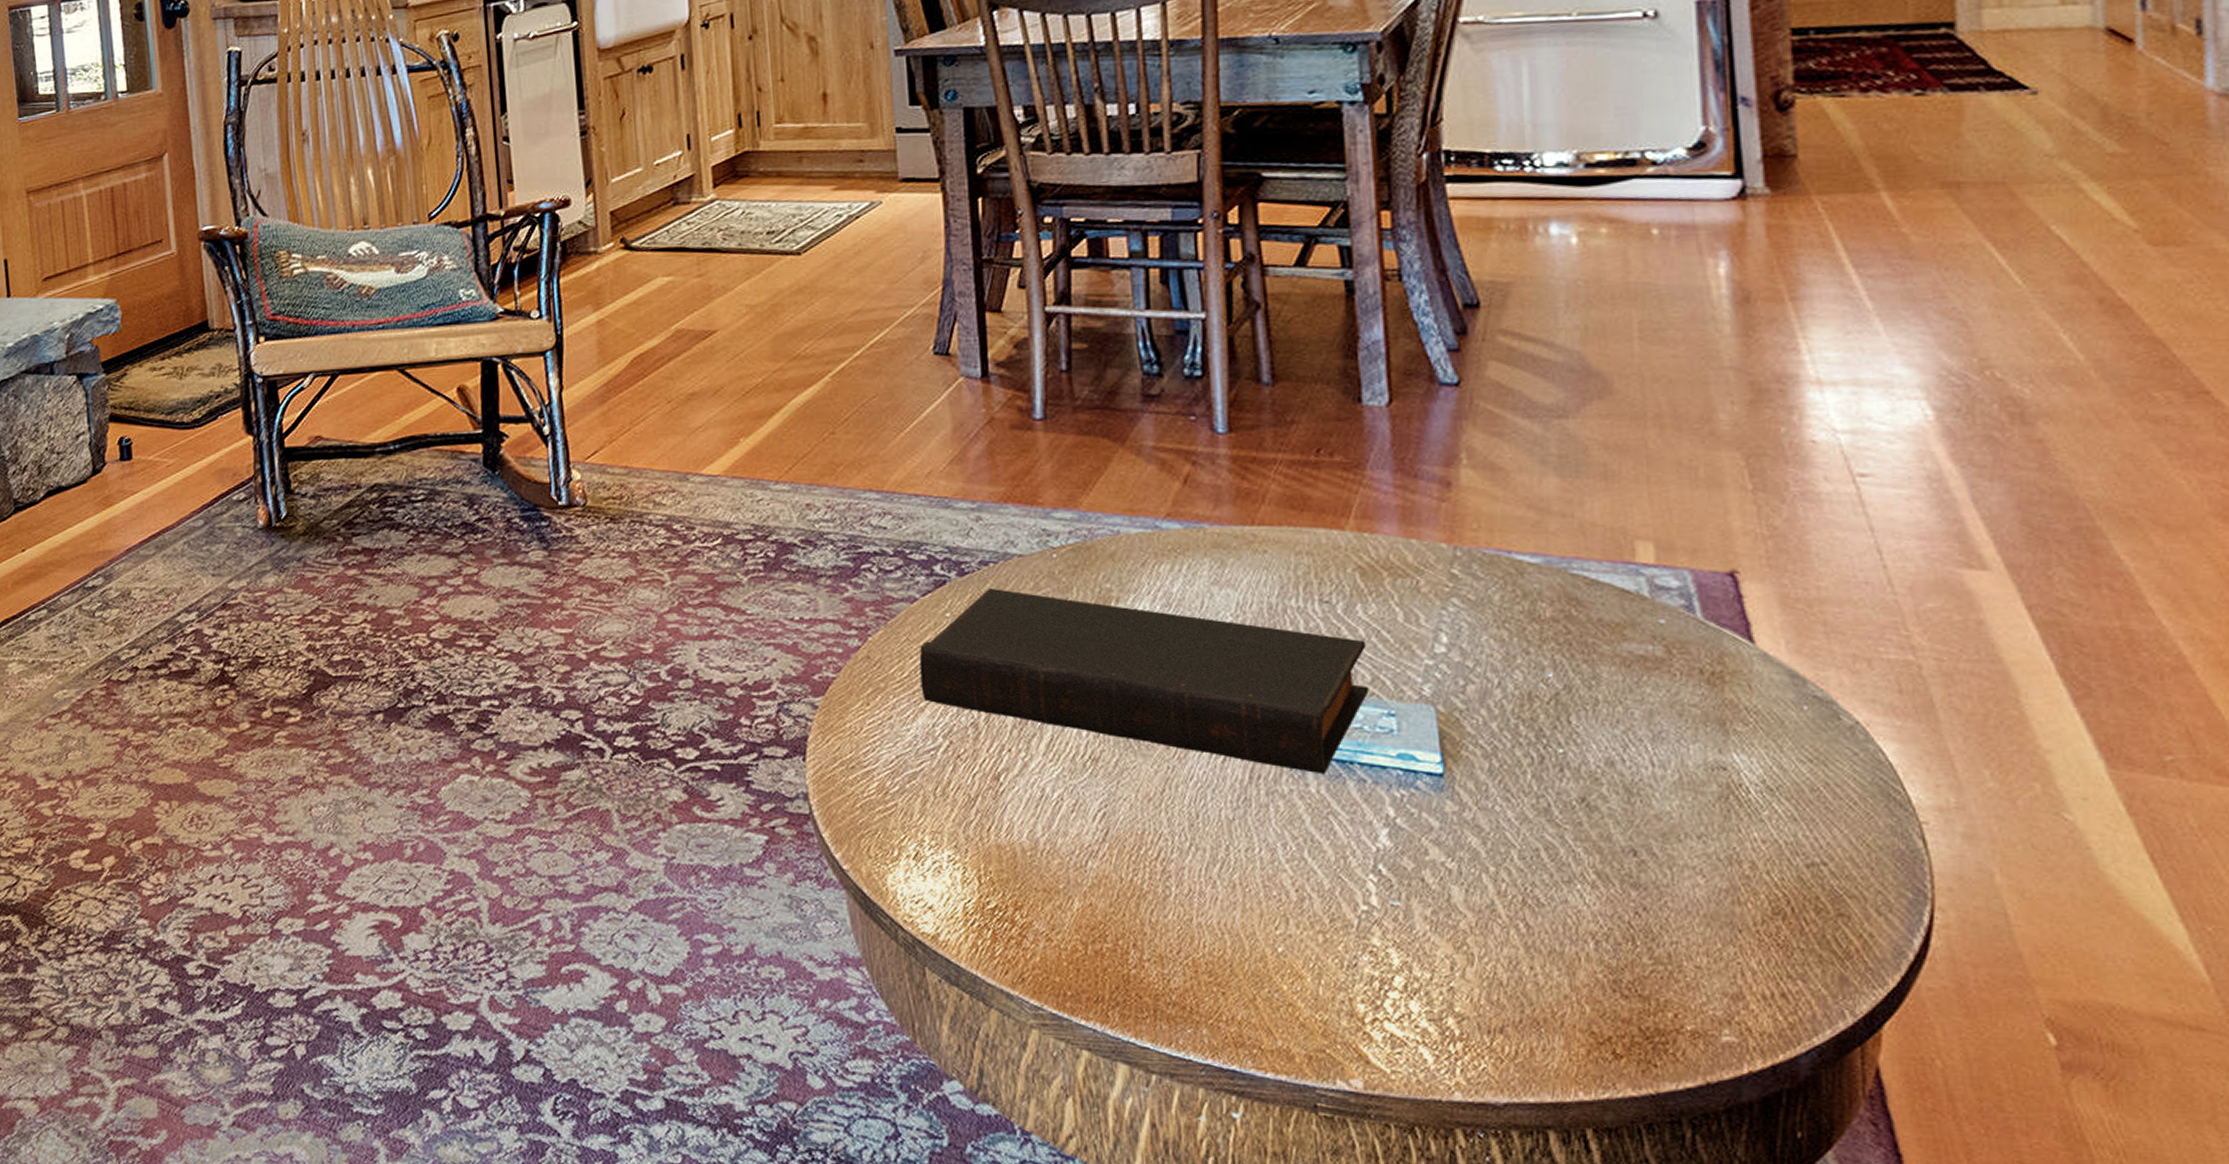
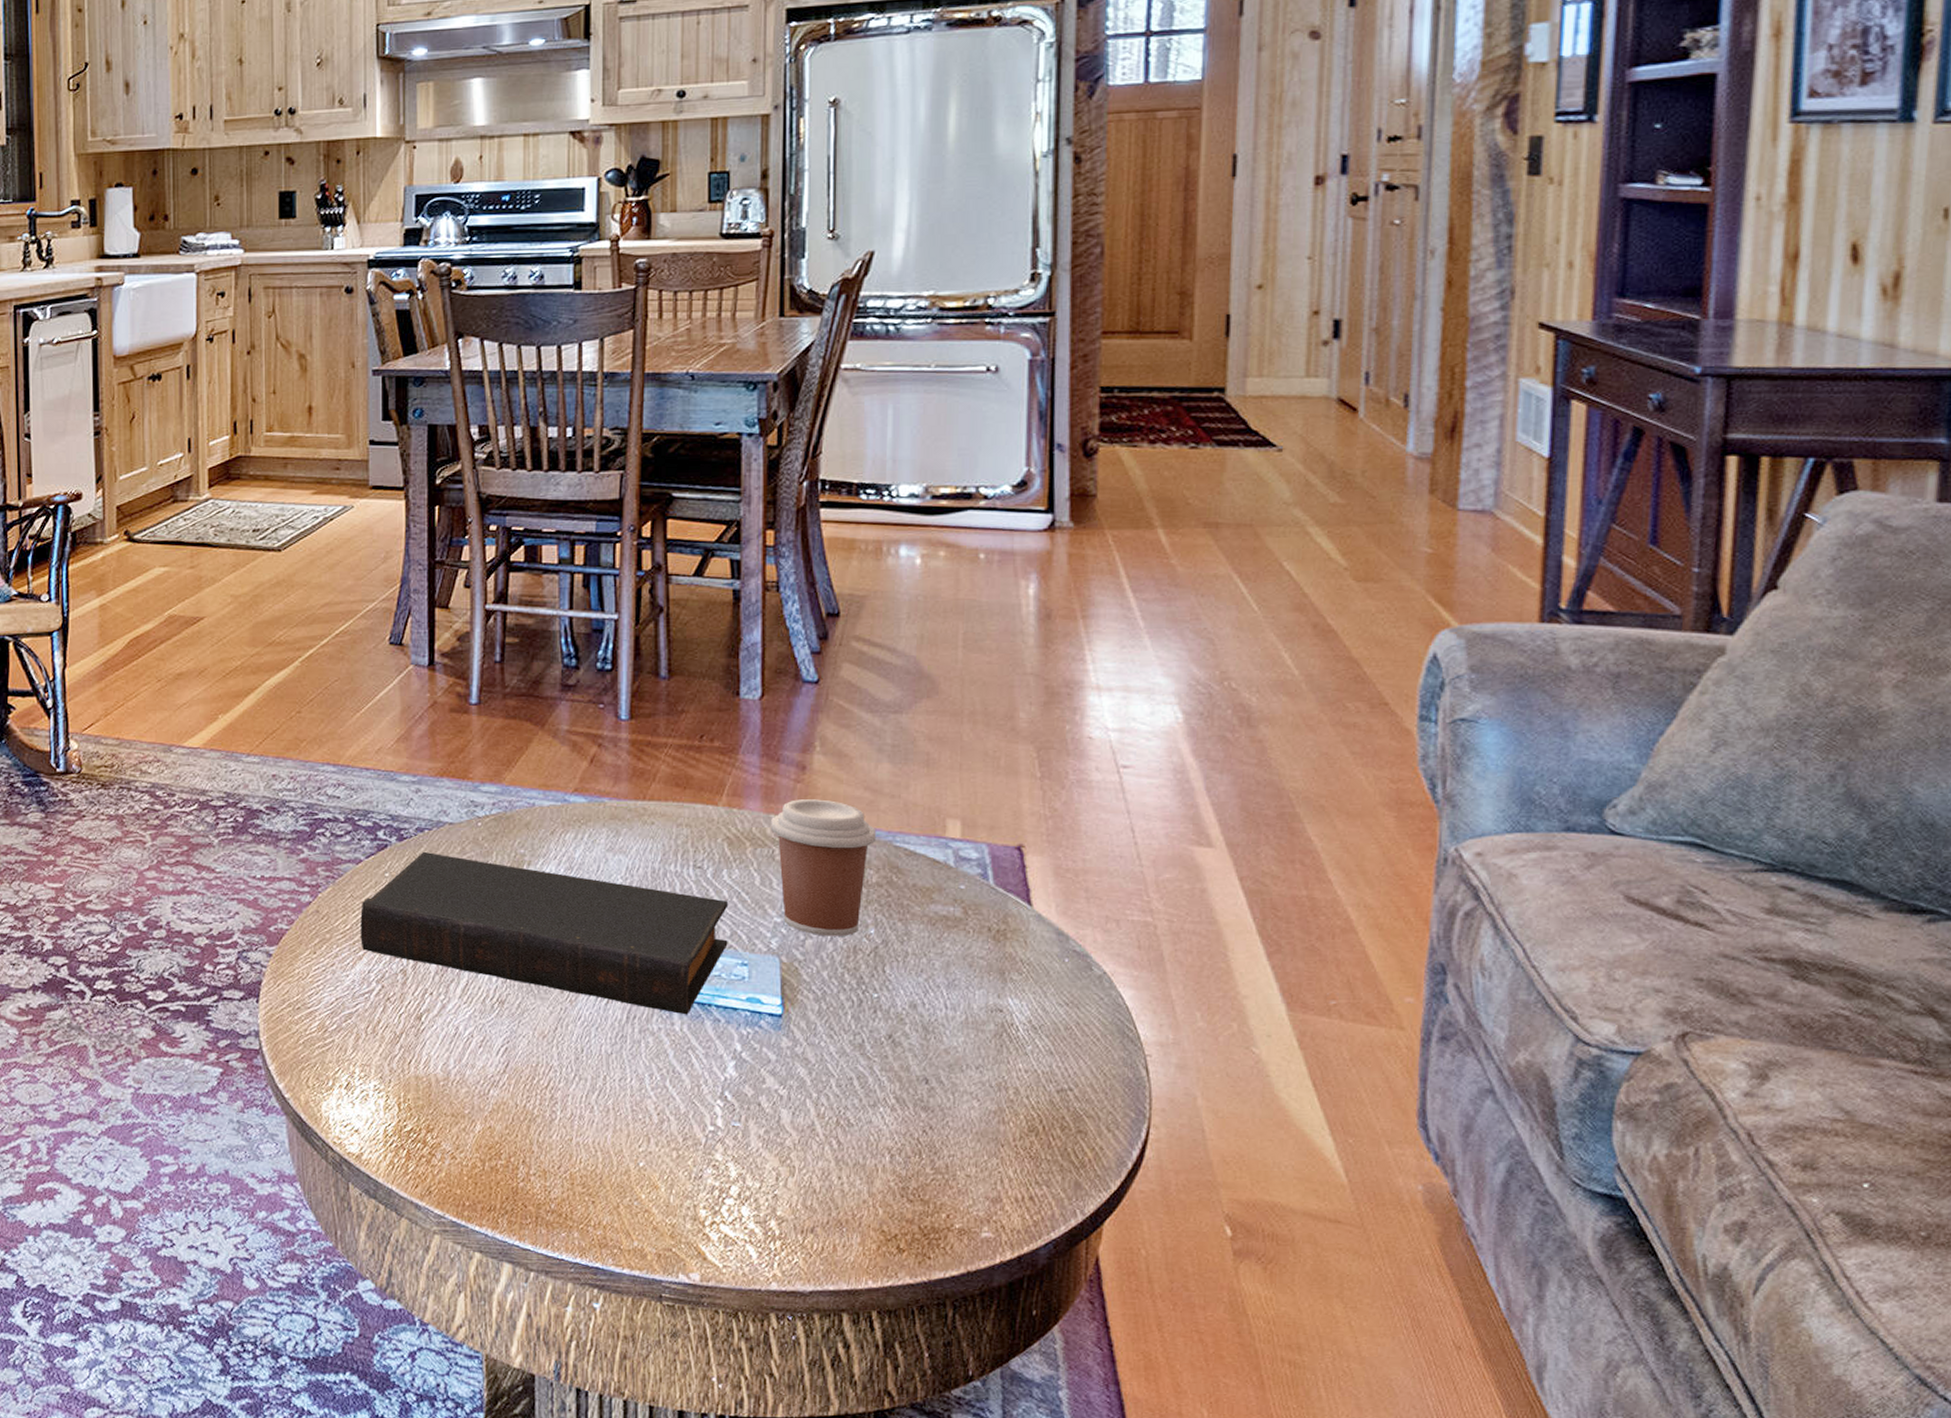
coffee cup: none [1412,520,1547,681] -> present [771,799,877,936]

